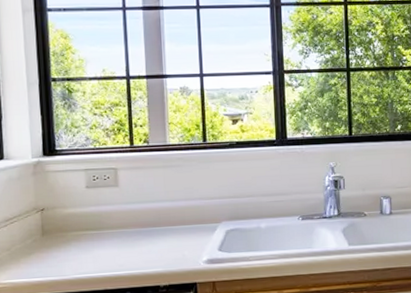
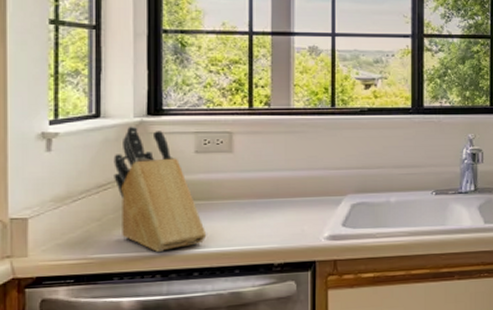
knife block: none [17,166,101,278] -> present [114,126,207,253]

